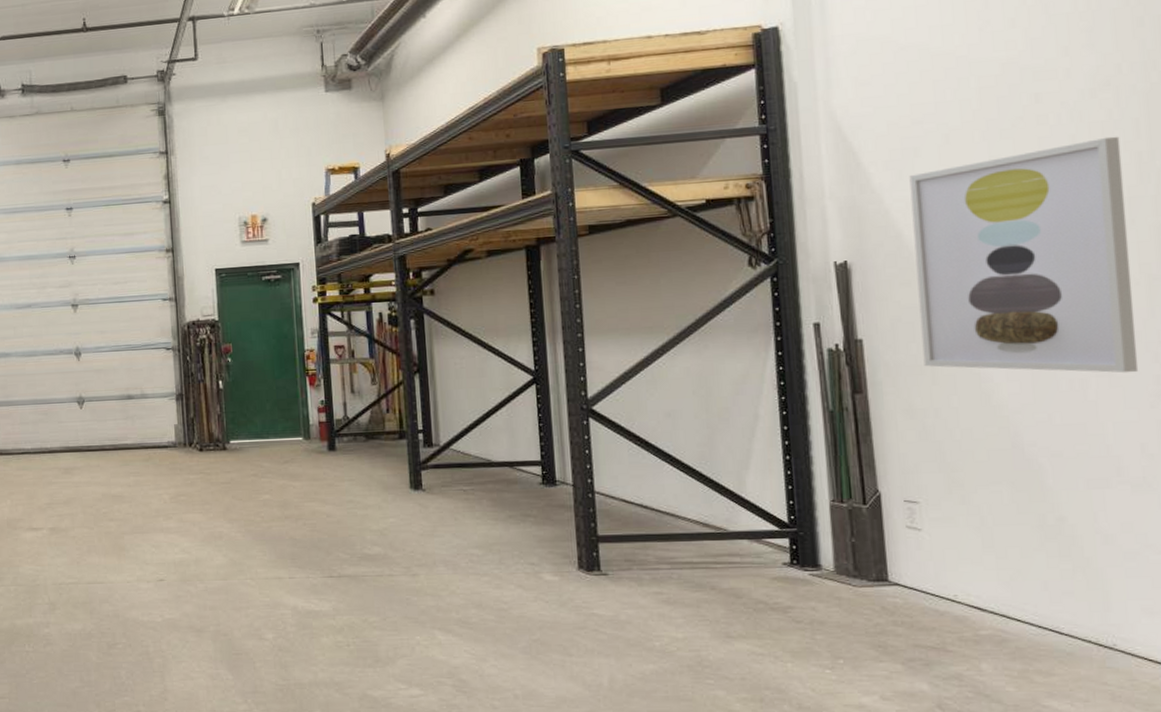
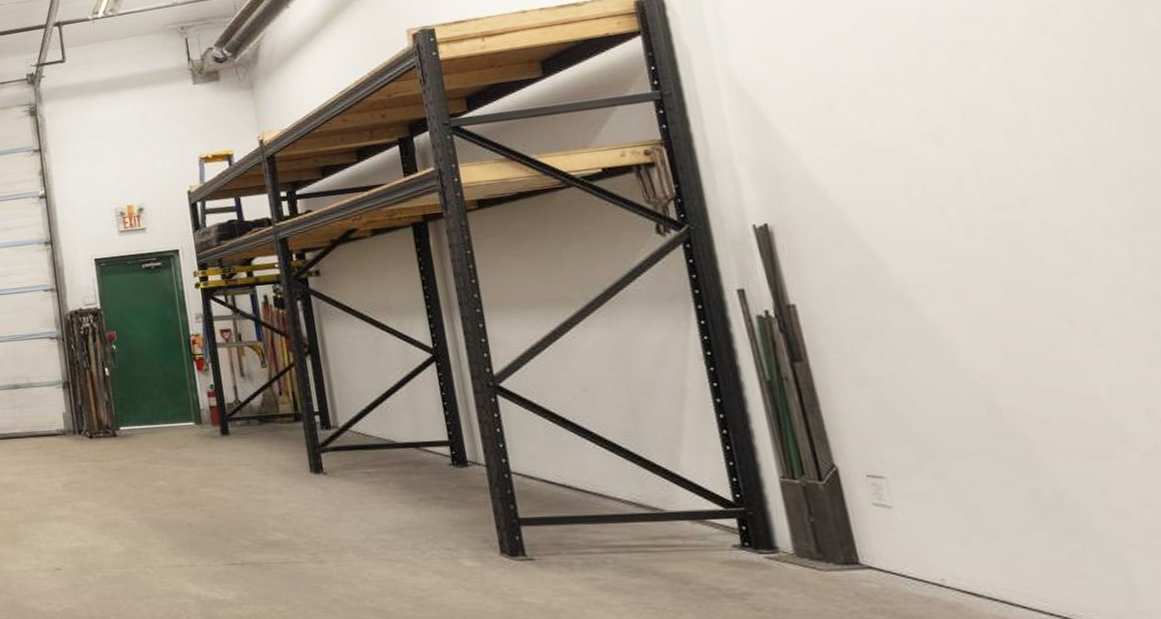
wall art: present [909,136,1139,373] -> none [827,80,1131,332]

